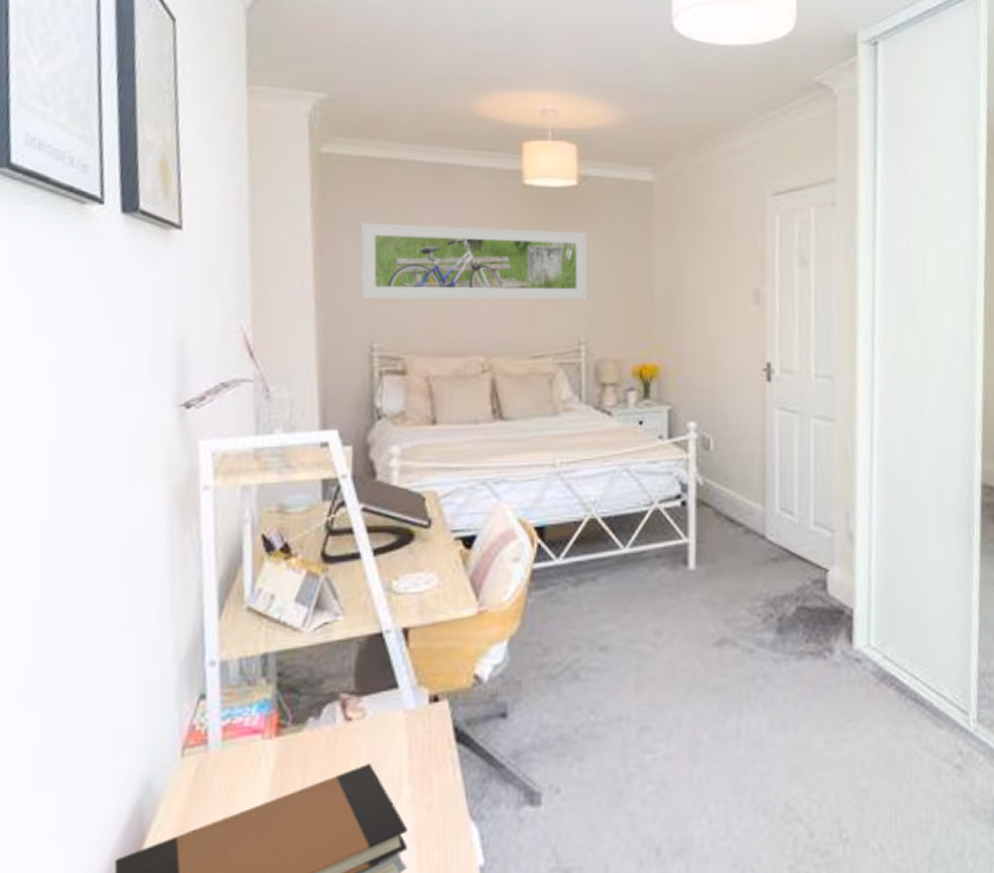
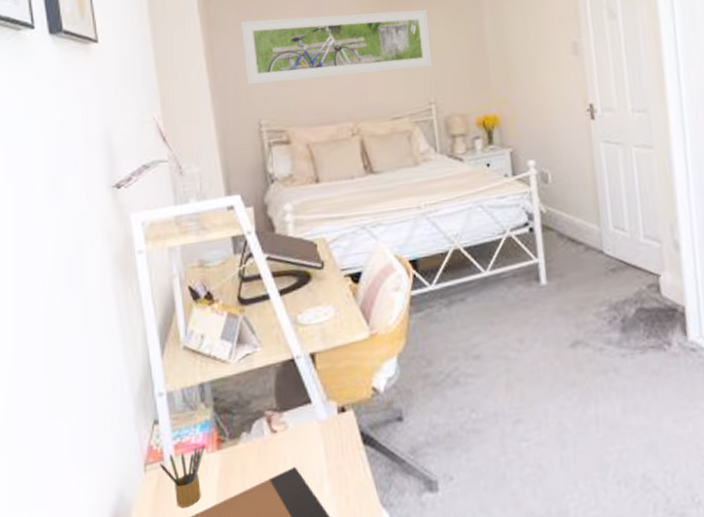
pencil box: none [202,727,261,804] -> present [160,443,205,508]

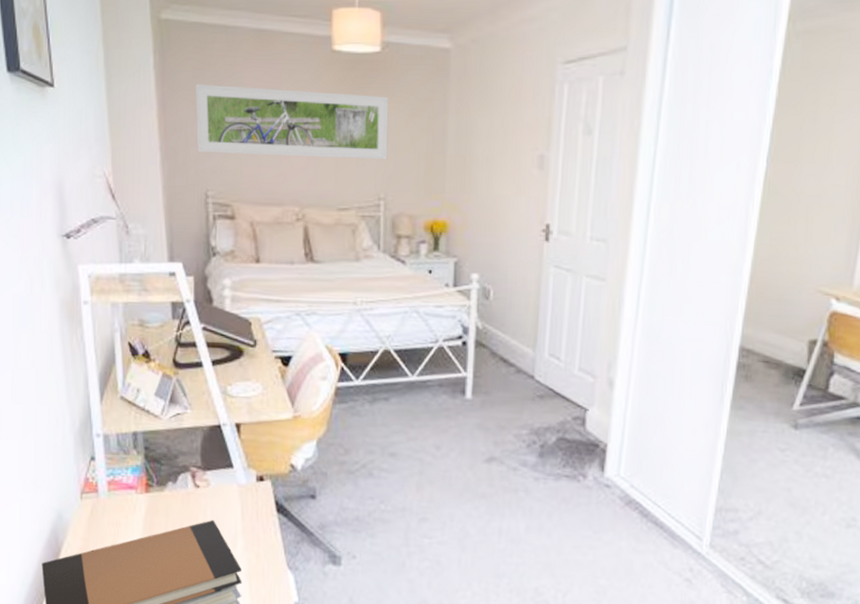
pencil box: present [160,443,205,508] -> none [94,485,135,535]

